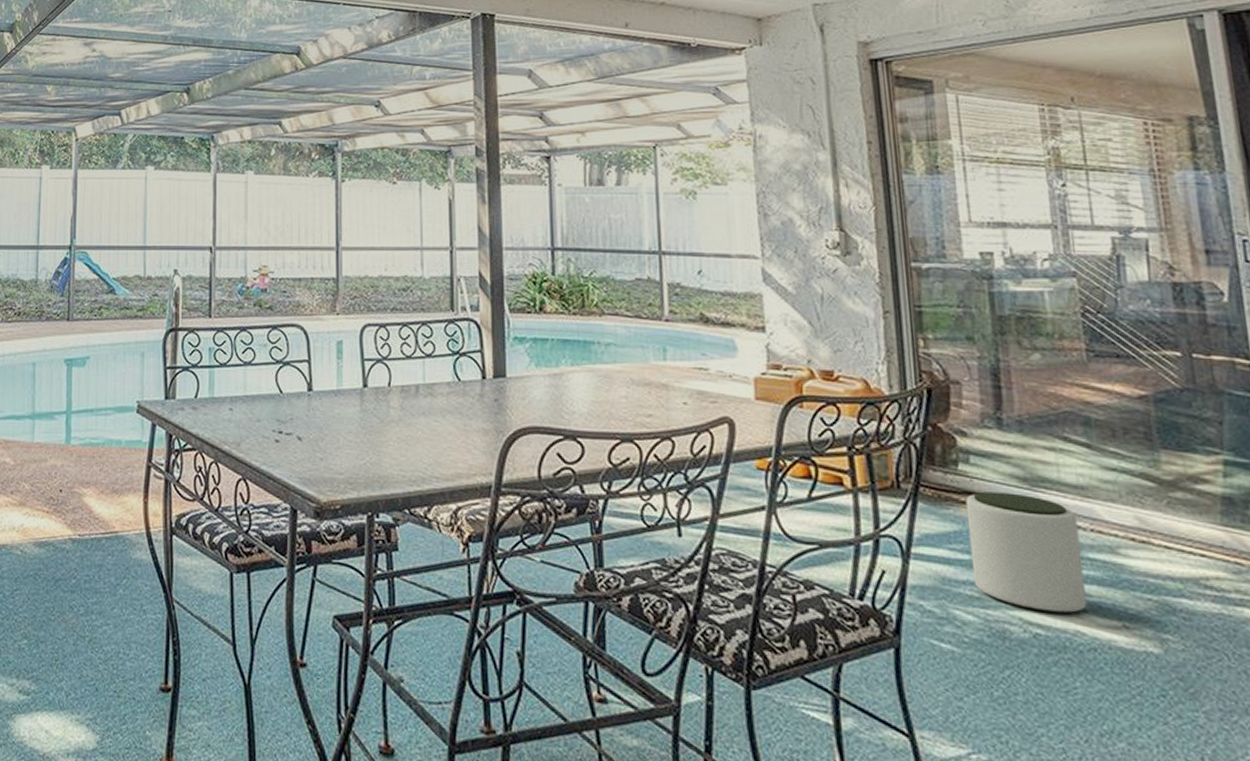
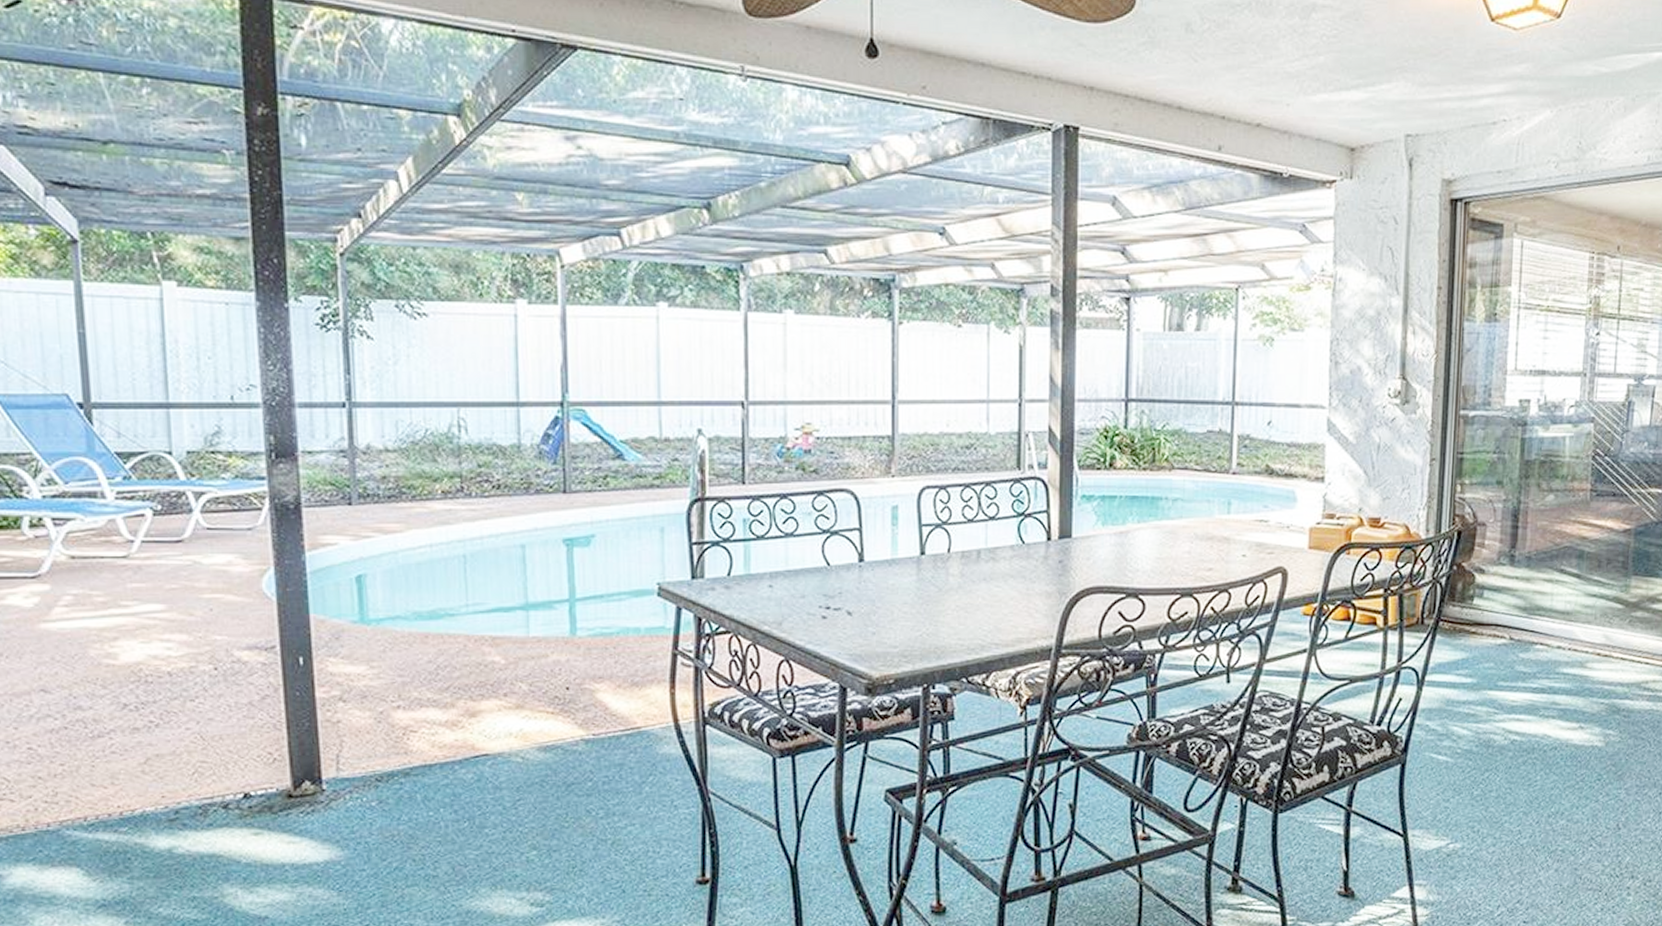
plant pot: present [965,491,1087,614] -> none [1471,621,1560,722]

